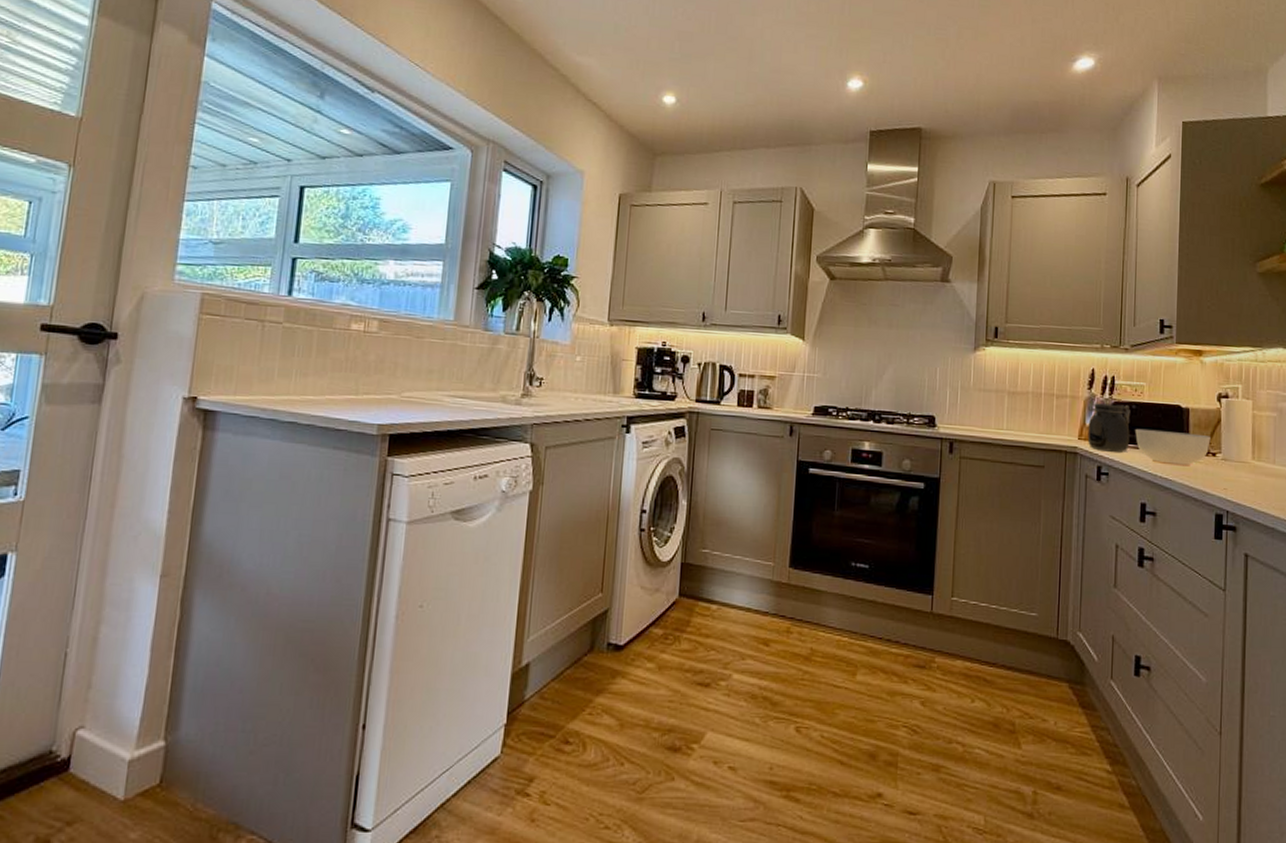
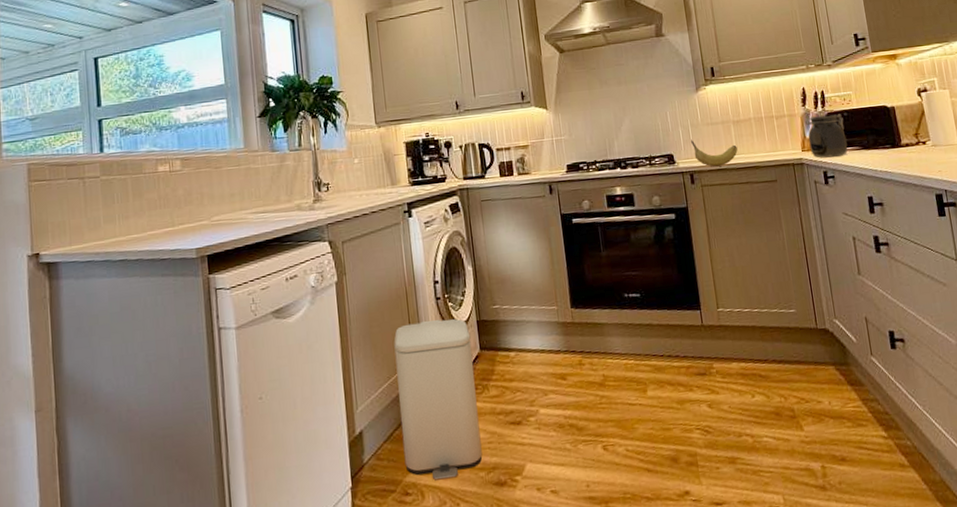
pedal bin: none [571,552,671,734] -> present [394,319,482,481]
fruit: none [958,403,1008,440] -> present [691,139,738,167]
bowl: present [1134,428,1211,466] -> none [849,127,919,160]

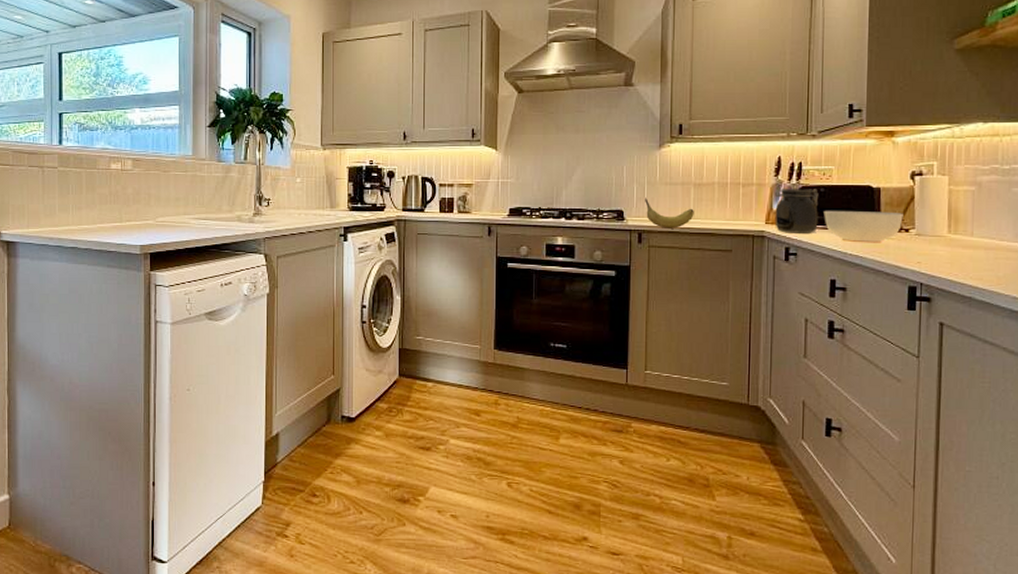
pedal bin: present [394,319,482,481] -> none [315,341,391,488]
bowl: none [849,127,919,160] -> present [822,210,903,243]

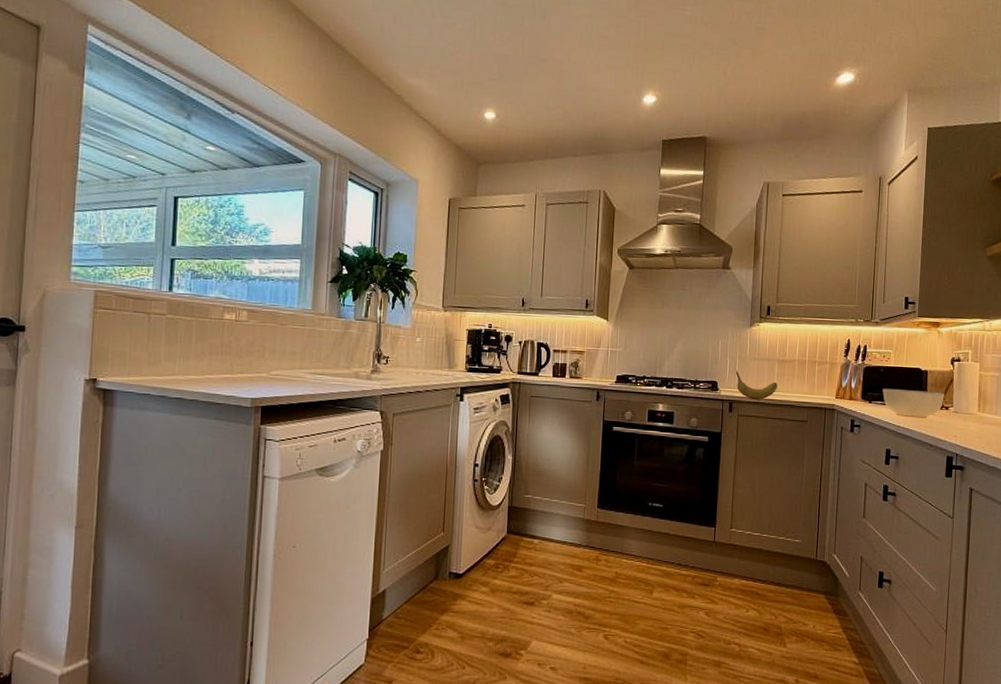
jar: present [774,189,819,235] -> none [843,368,879,409]

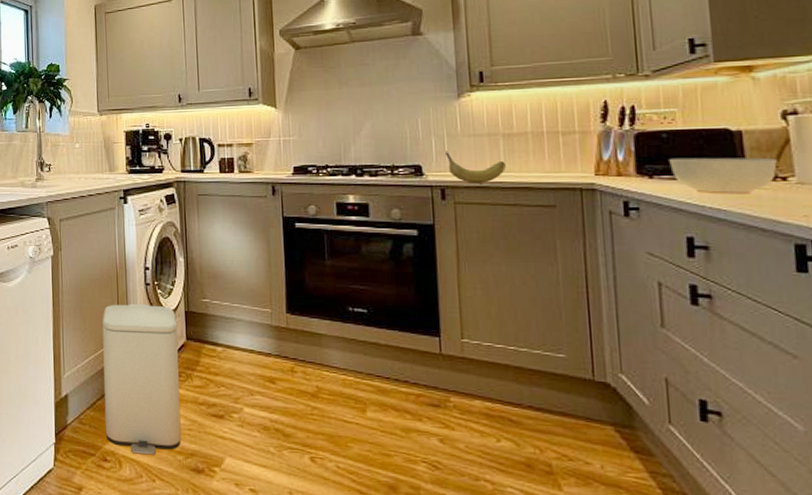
pedal bin: none [421,499,500,644] -> present [102,303,181,455]

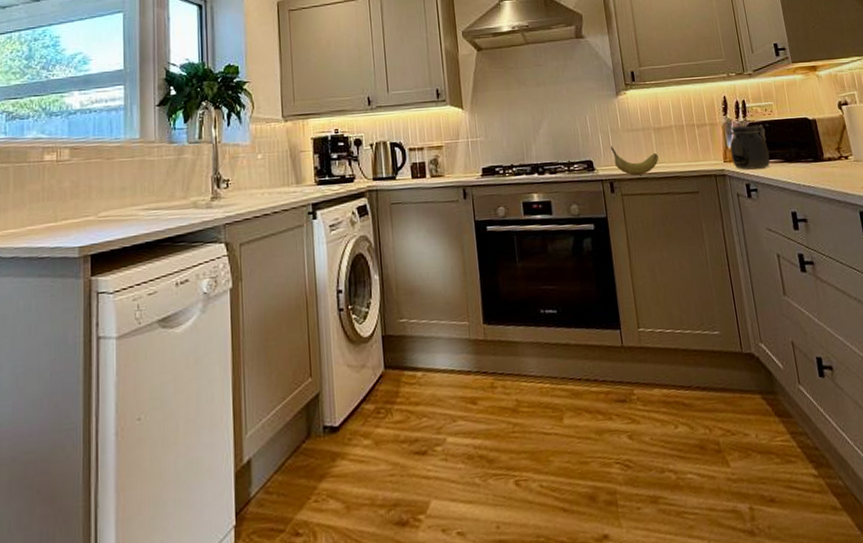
pedal bin: present [102,303,181,455] -> none [290,332,383,519]
jar: none [602,135,664,187] -> present [726,124,771,171]
bowl: present [667,157,777,194] -> none [771,141,841,174]

